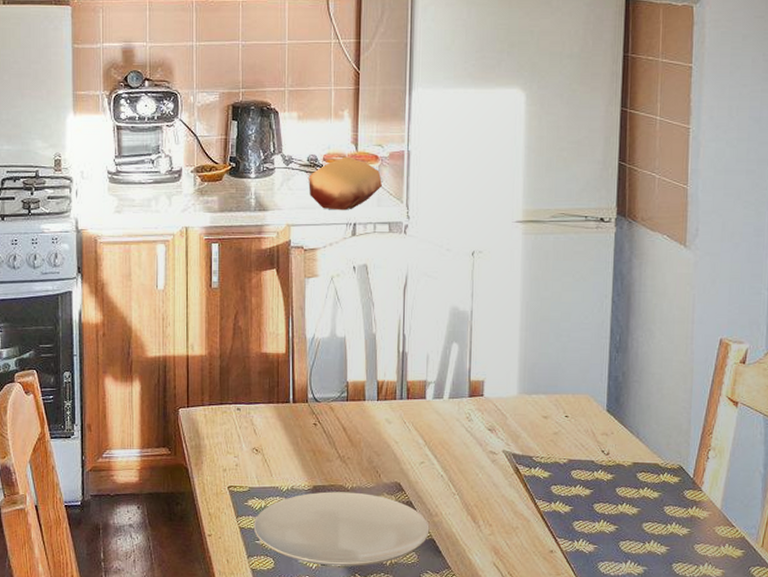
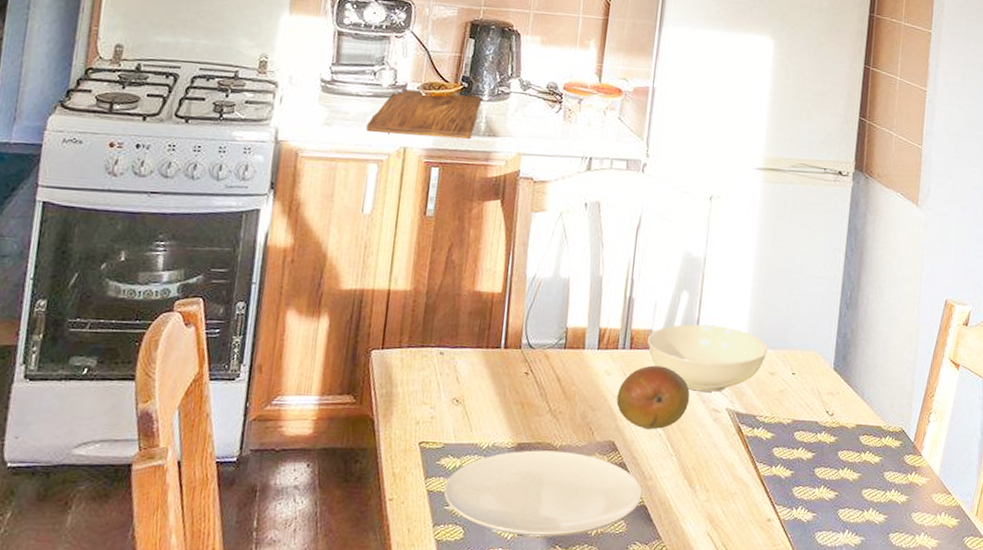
cutting board: none [152,174,250,216] -> present [366,89,482,140]
bread loaf: present [308,156,382,211] -> none [545,87,624,143]
fruit: none [399,413,468,472] -> present [616,365,690,430]
bowl: none [423,374,540,436] -> present [647,324,768,392]

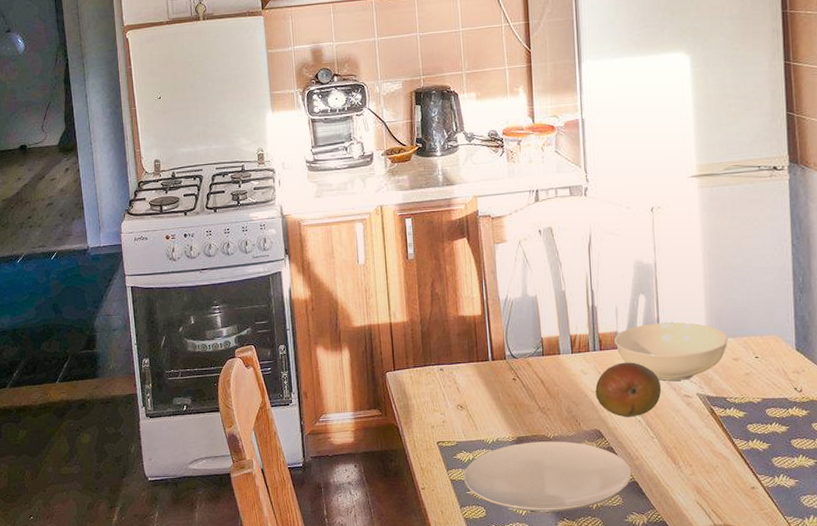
cutting board: present [366,89,482,140] -> none [348,153,436,198]

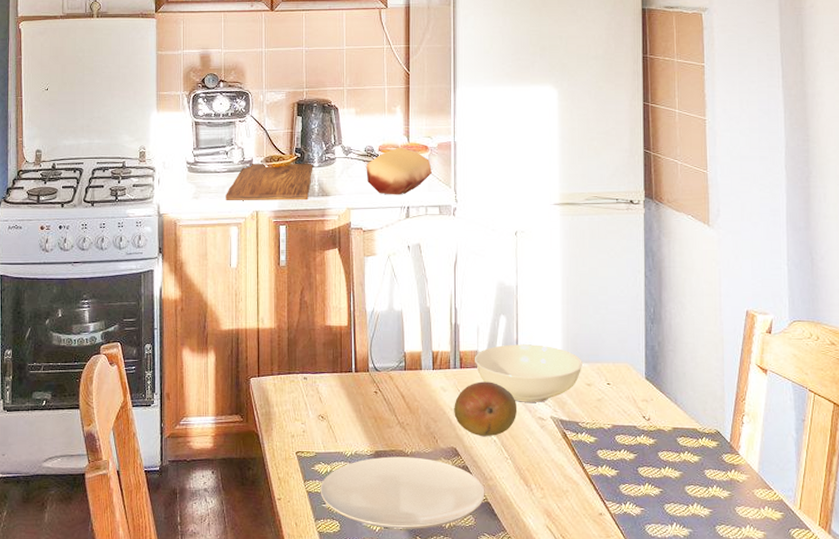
cutting board: none [348,153,436,198] -> present [226,164,313,201]
bread loaf: none [490,129,560,180] -> present [366,147,432,195]

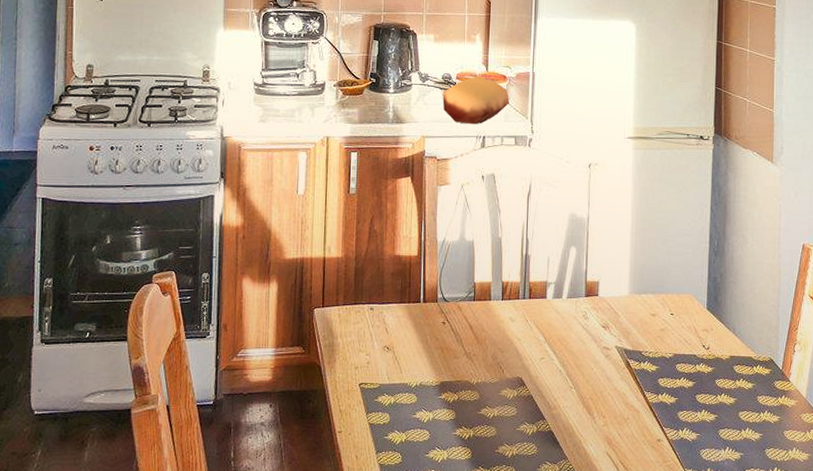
cutting board: present [226,164,313,201] -> none [295,87,389,127]
plate: present [320,456,485,529] -> none [382,387,549,459]
fruit: present [454,381,518,437] -> none [521,312,584,367]
bowl: present [475,344,582,402] -> none [544,275,648,332]

